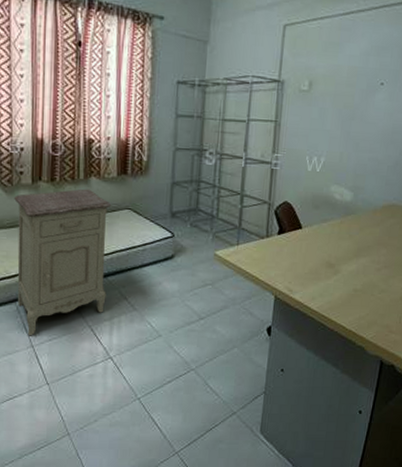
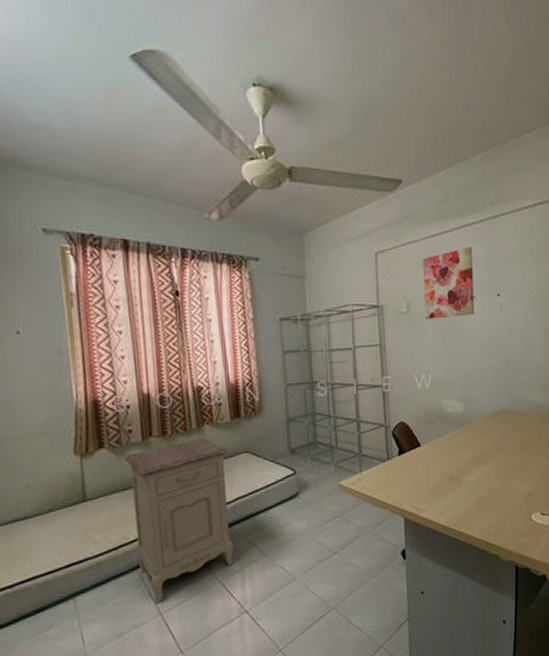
wall art: none [327,29,389,103] -> present [423,247,475,320]

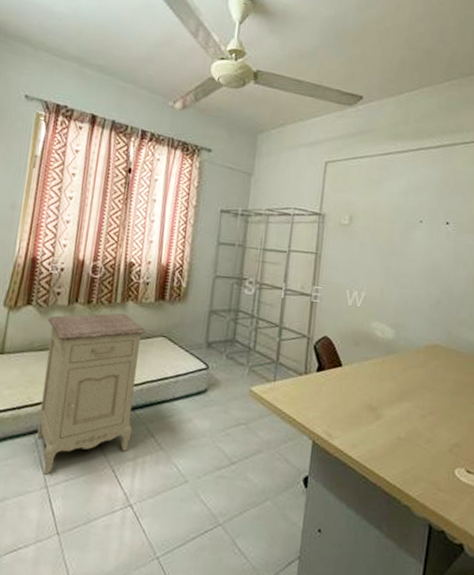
wall art: present [423,247,475,320] -> none [367,170,426,239]

